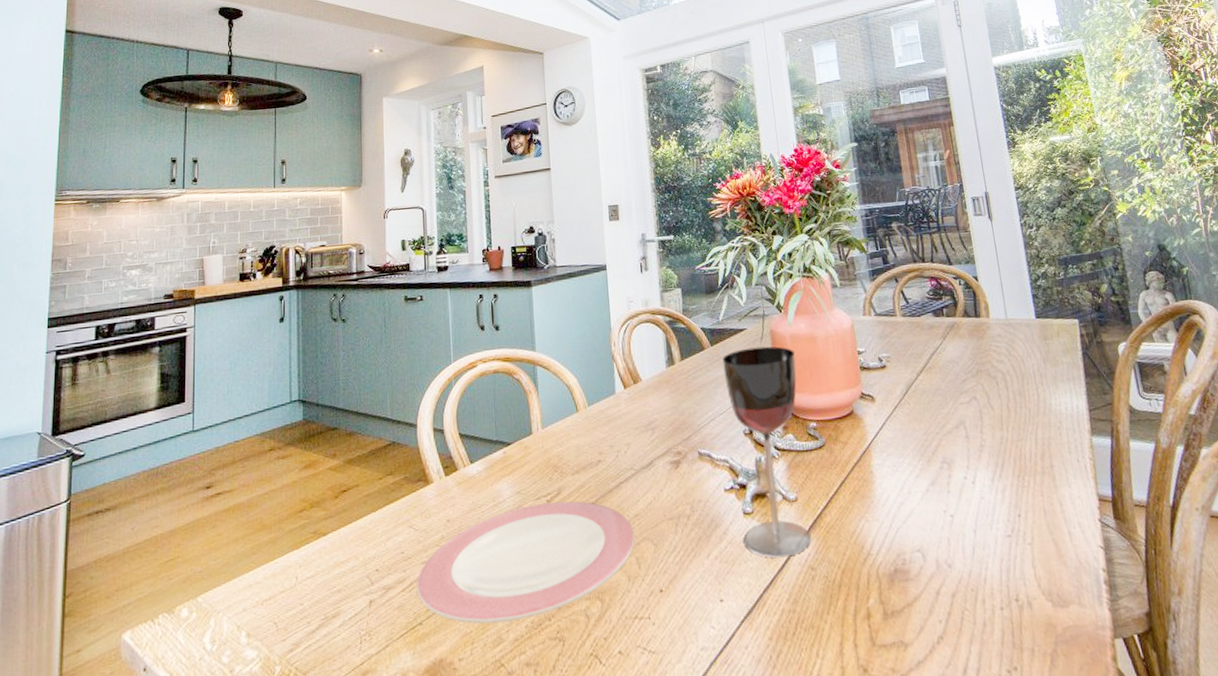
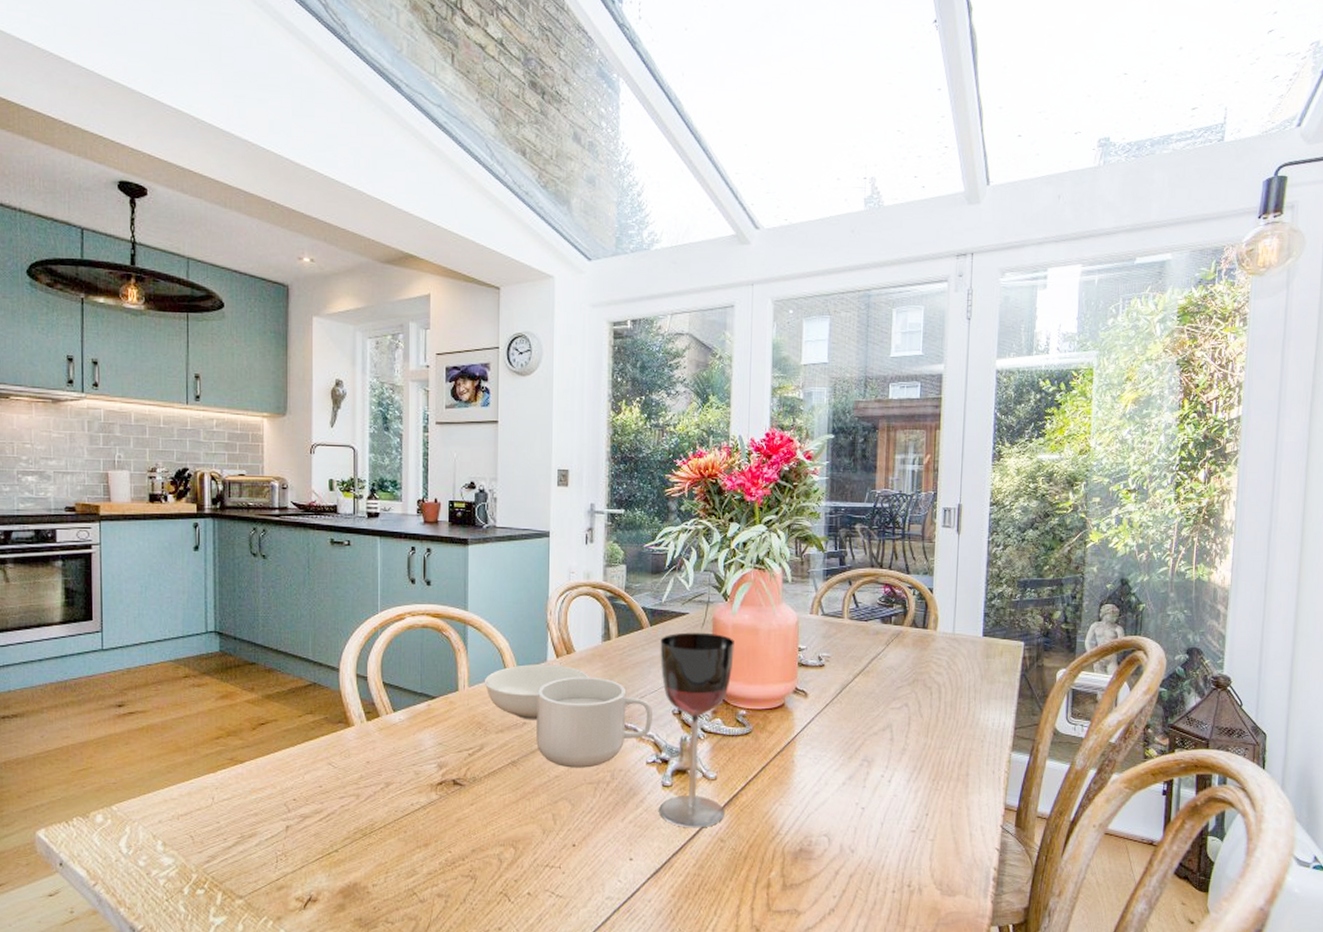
plate: present [416,501,635,624] -> none [333,756,553,858]
bowl: none [556,396,658,458] -> present [484,664,589,720]
cup: none [608,404,725,505] -> present [536,677,652,768]

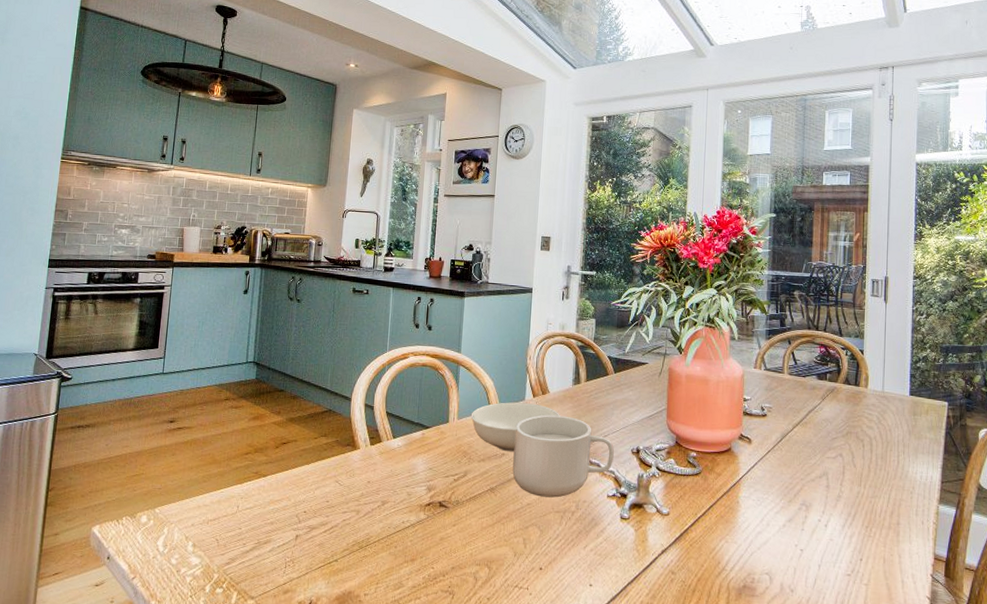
wineglass: present [659,632,734,828] -> none [617,380,687,560]

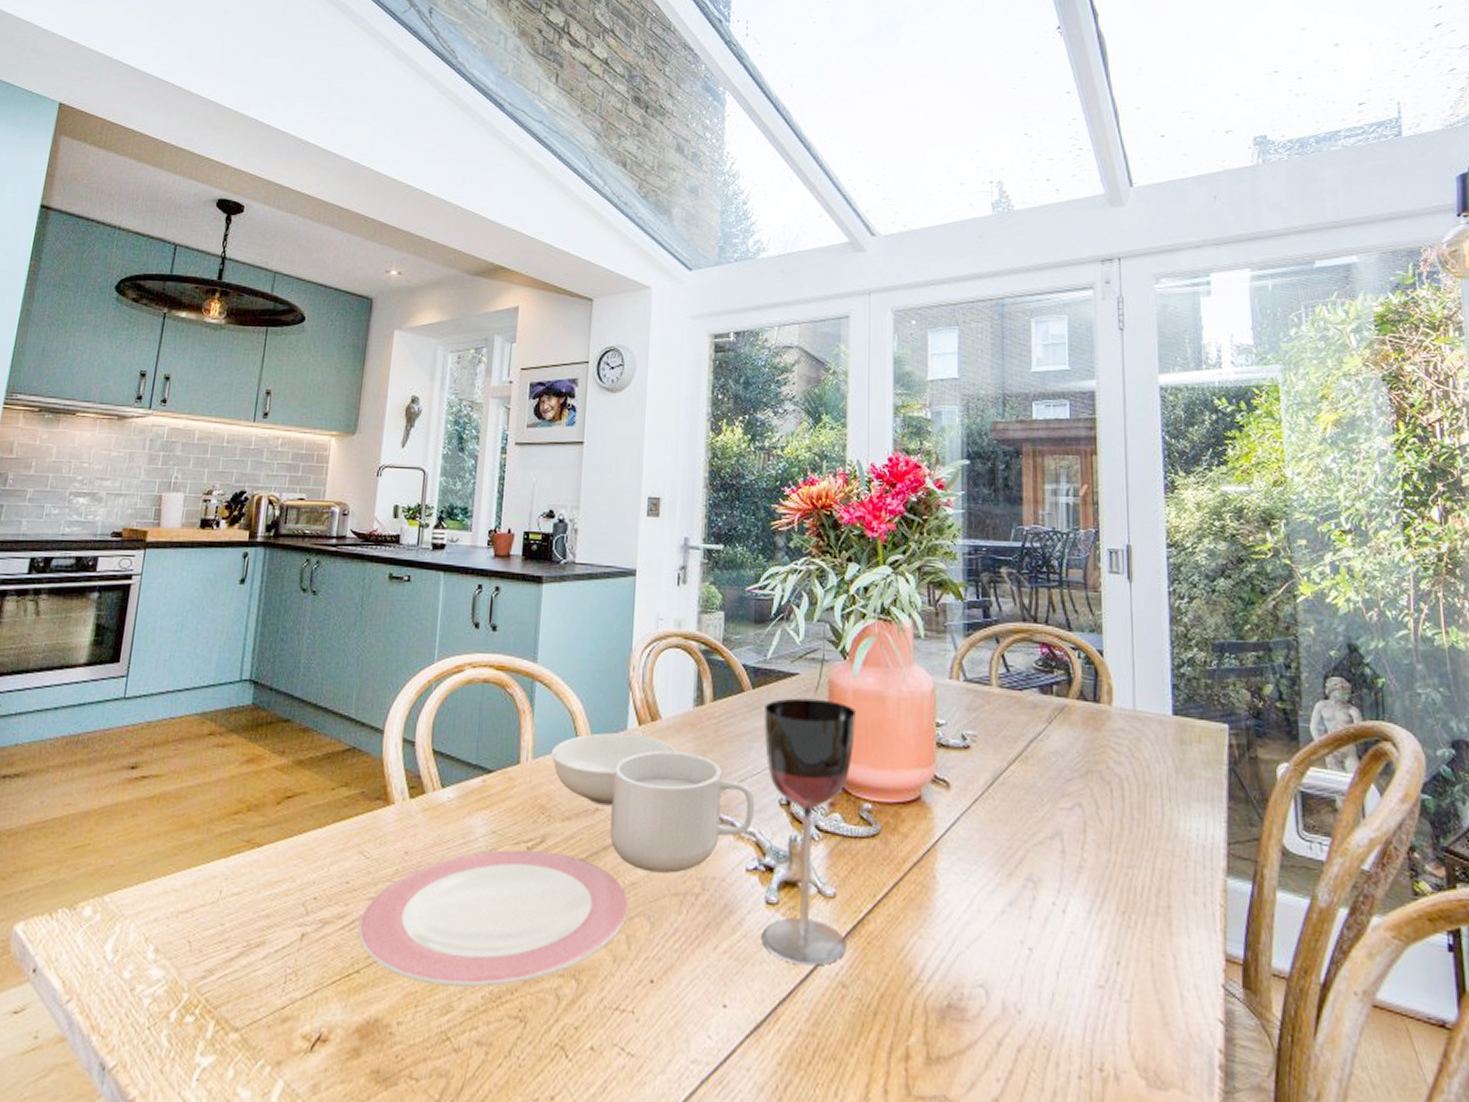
plate: none [336,481,525,572] -> present [358,850,628,988]
wineglass: none [617,380,687,560] -> present [762,698,856,966]

